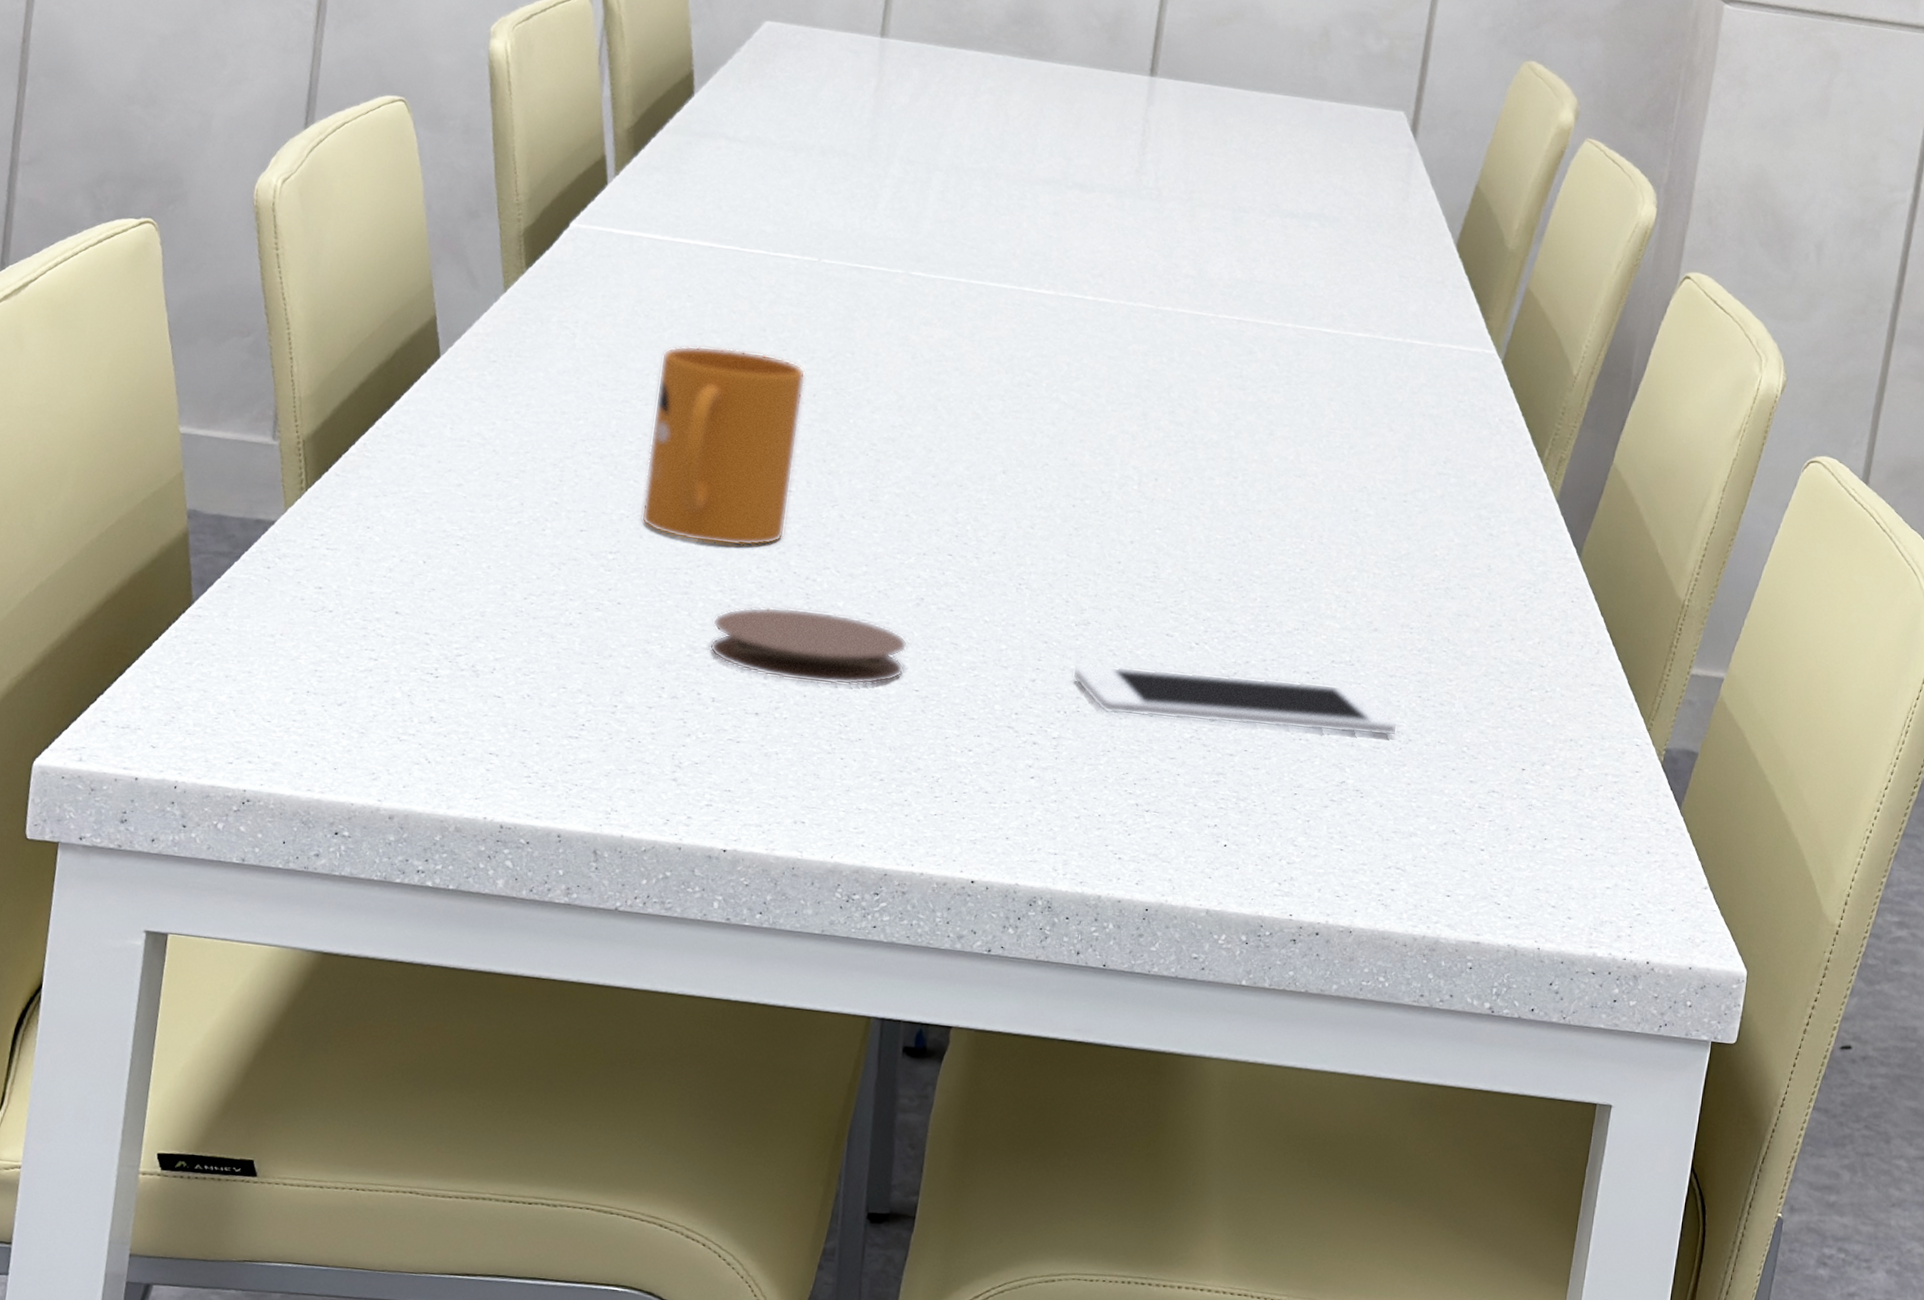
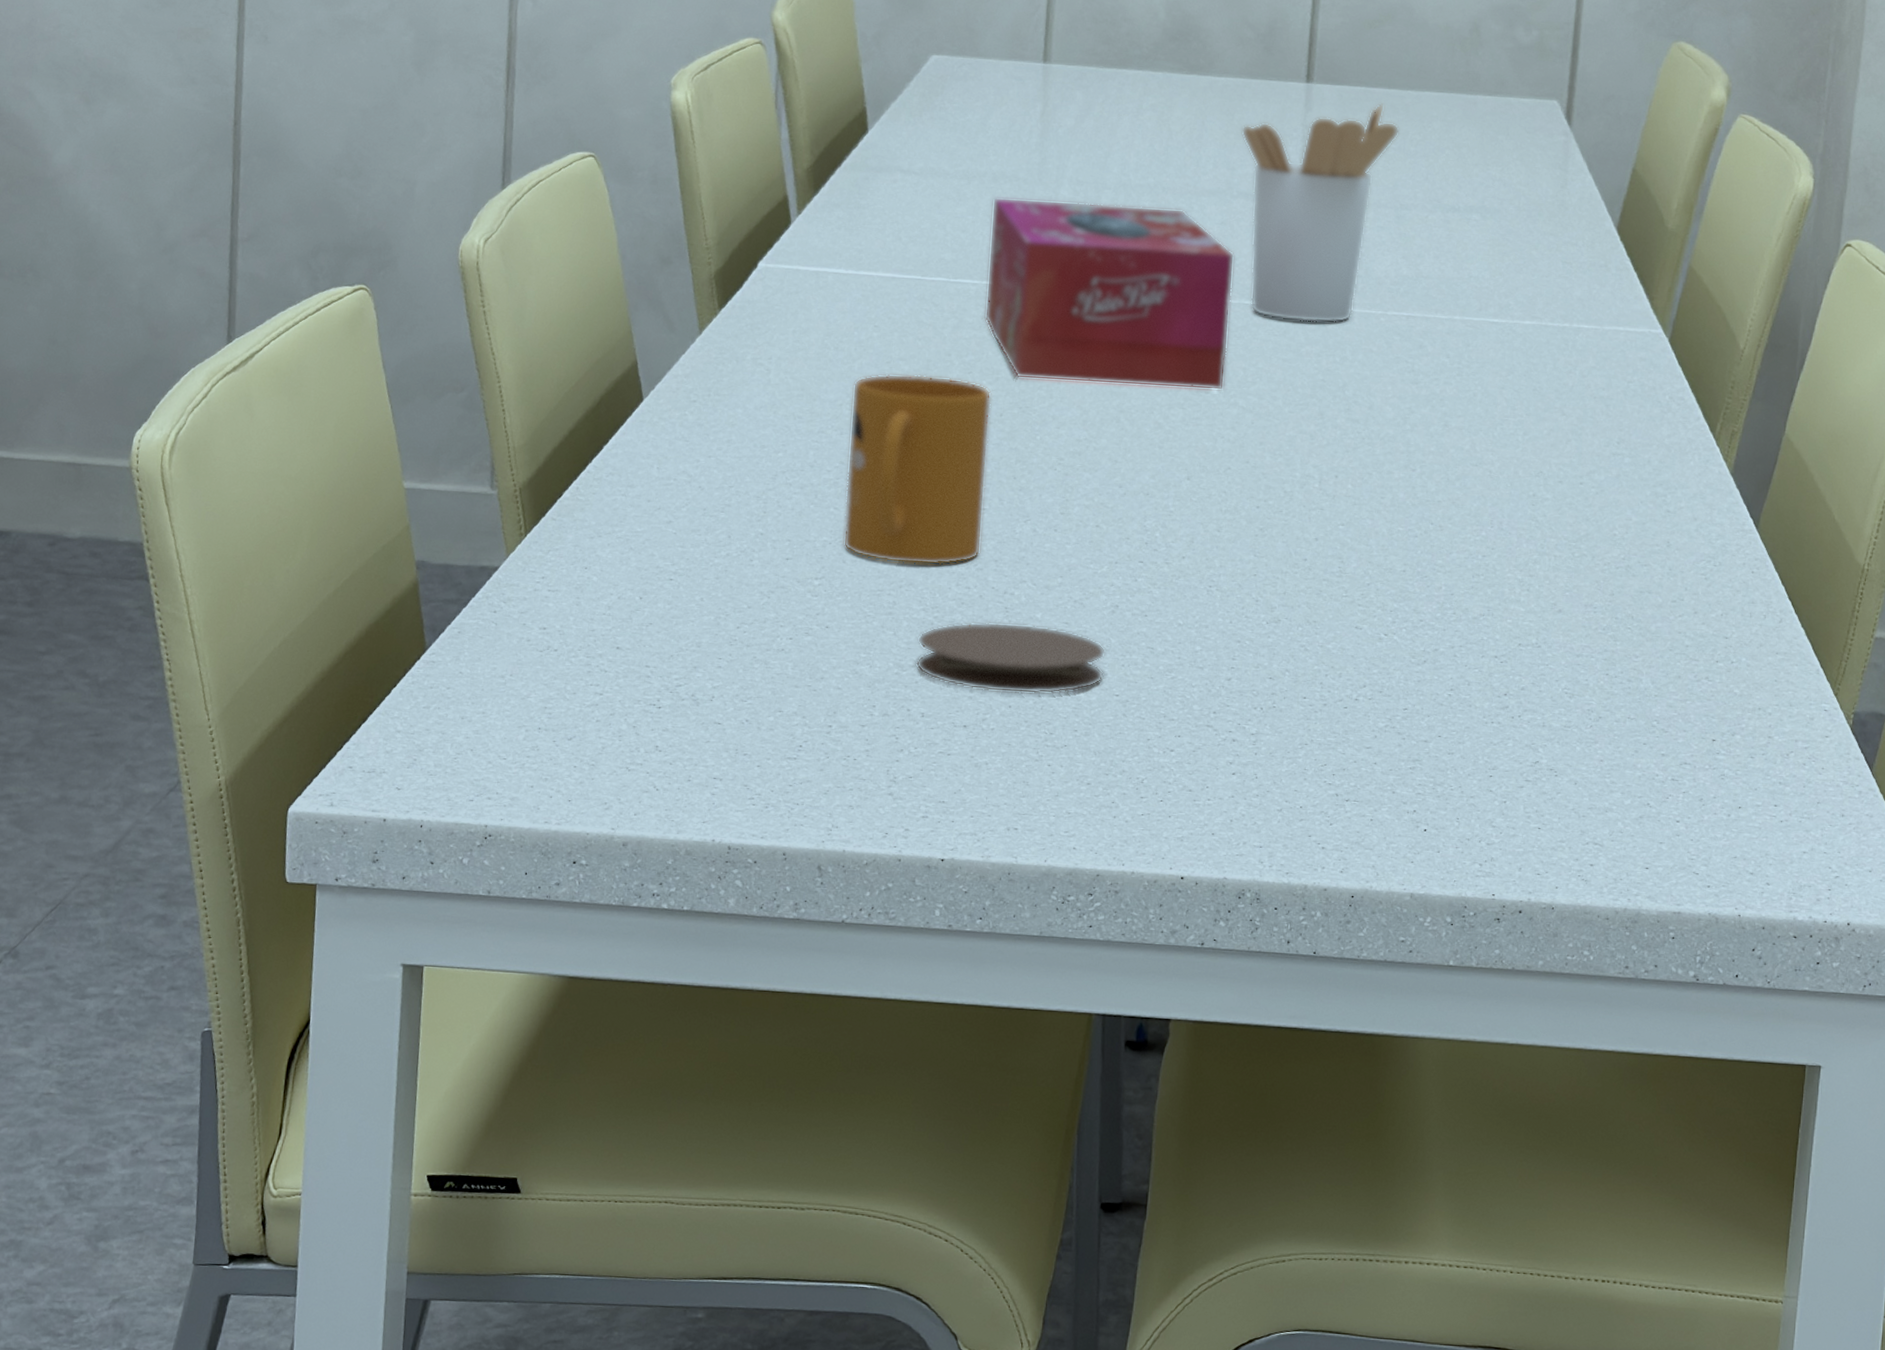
tissue box: none [803,171,1066,385] -> present [984,197,1235,391]
cell phone: present [1072,663,1398,736] -> none [1266,660,1588,715]
utensil holder: none [1079,102,1242,323] -> present [1241,103,1400,323]

